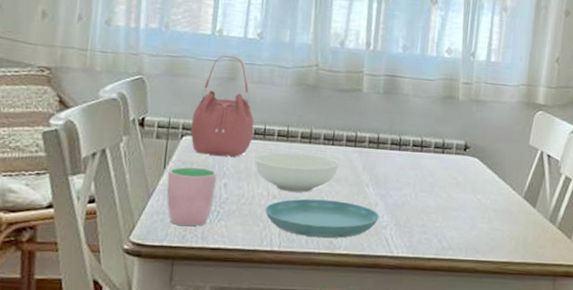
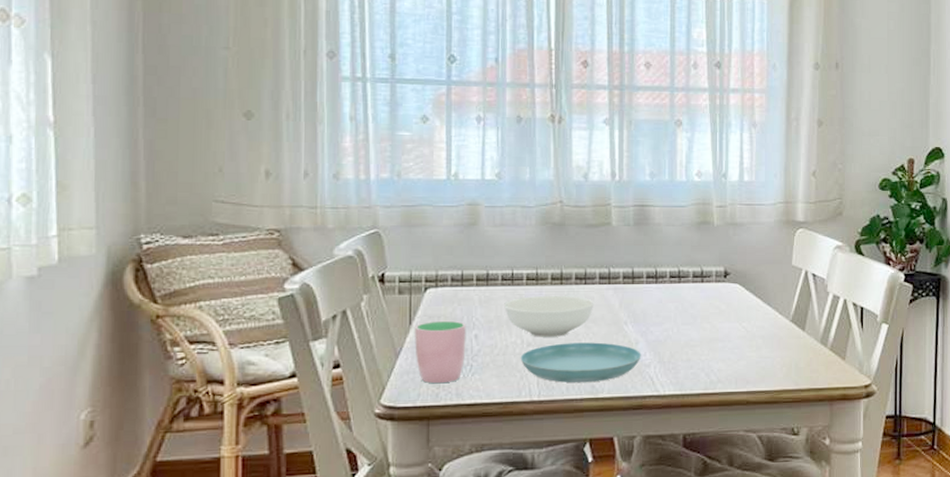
handbag: present [190,55,254,157] -> none [434,199,501,306]

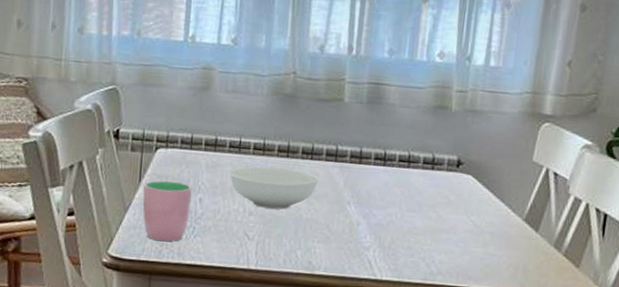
saucer: present [520,342,642,383] -> none [241,216,362,259]

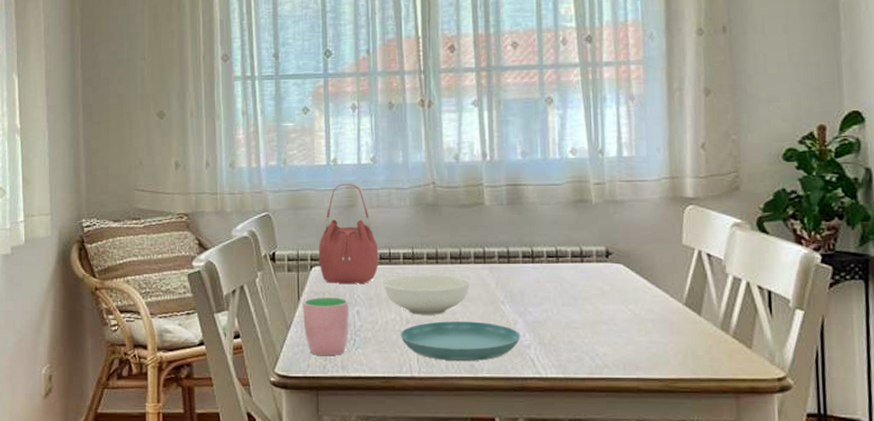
handbag: none [165,63,229,171] -> present [318,183,379,283]
saucer: none [241,216,362,259] -> present [400,321,521,362]

